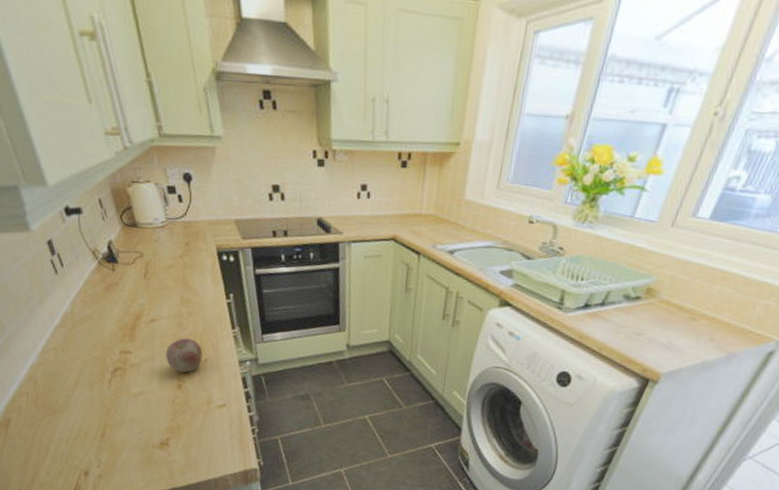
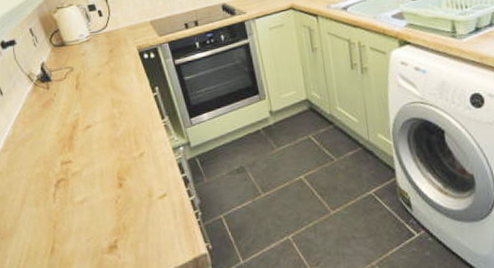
apple: present [165,338,203,373] -> none [103,137,139,171]

